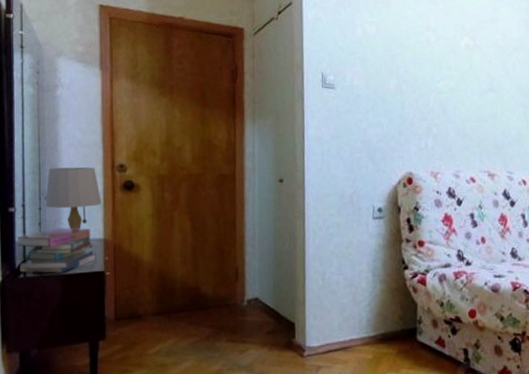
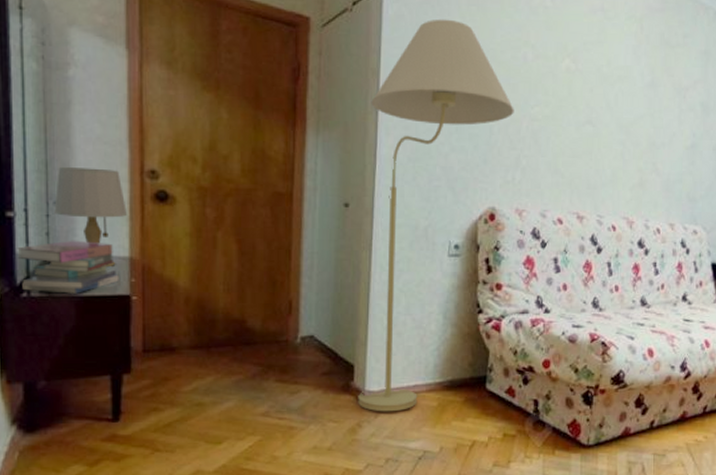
floor lamp: none [297,16,422,366] -> present [358,19,514,412]

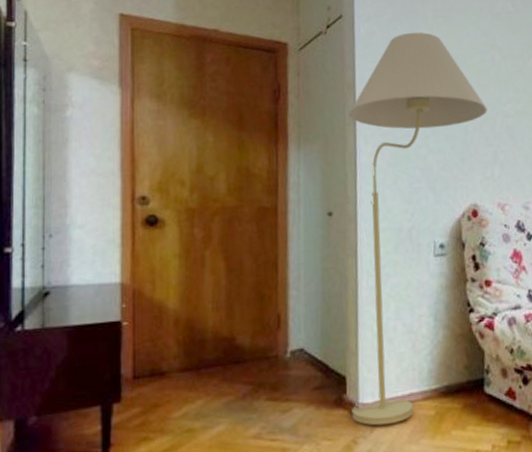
books: present [17,240,119,294] -> none [13,270,110,325]
table lamp: present [54,166,128,268] -> none [50,199,120,295]

